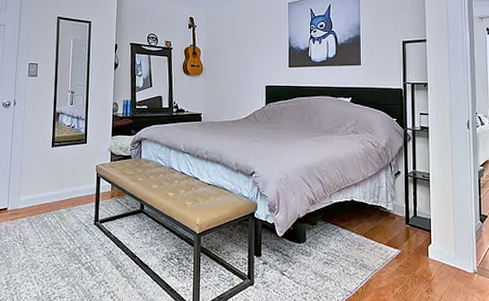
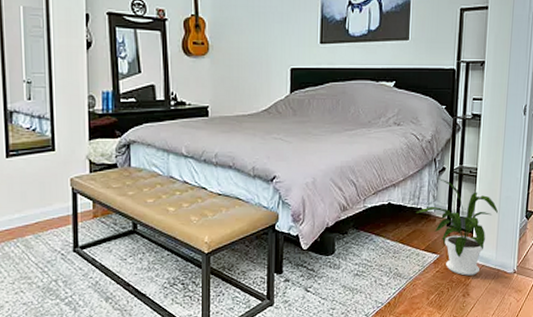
house plant: none [376,179,452,272] -> present [415,177,498,276]

